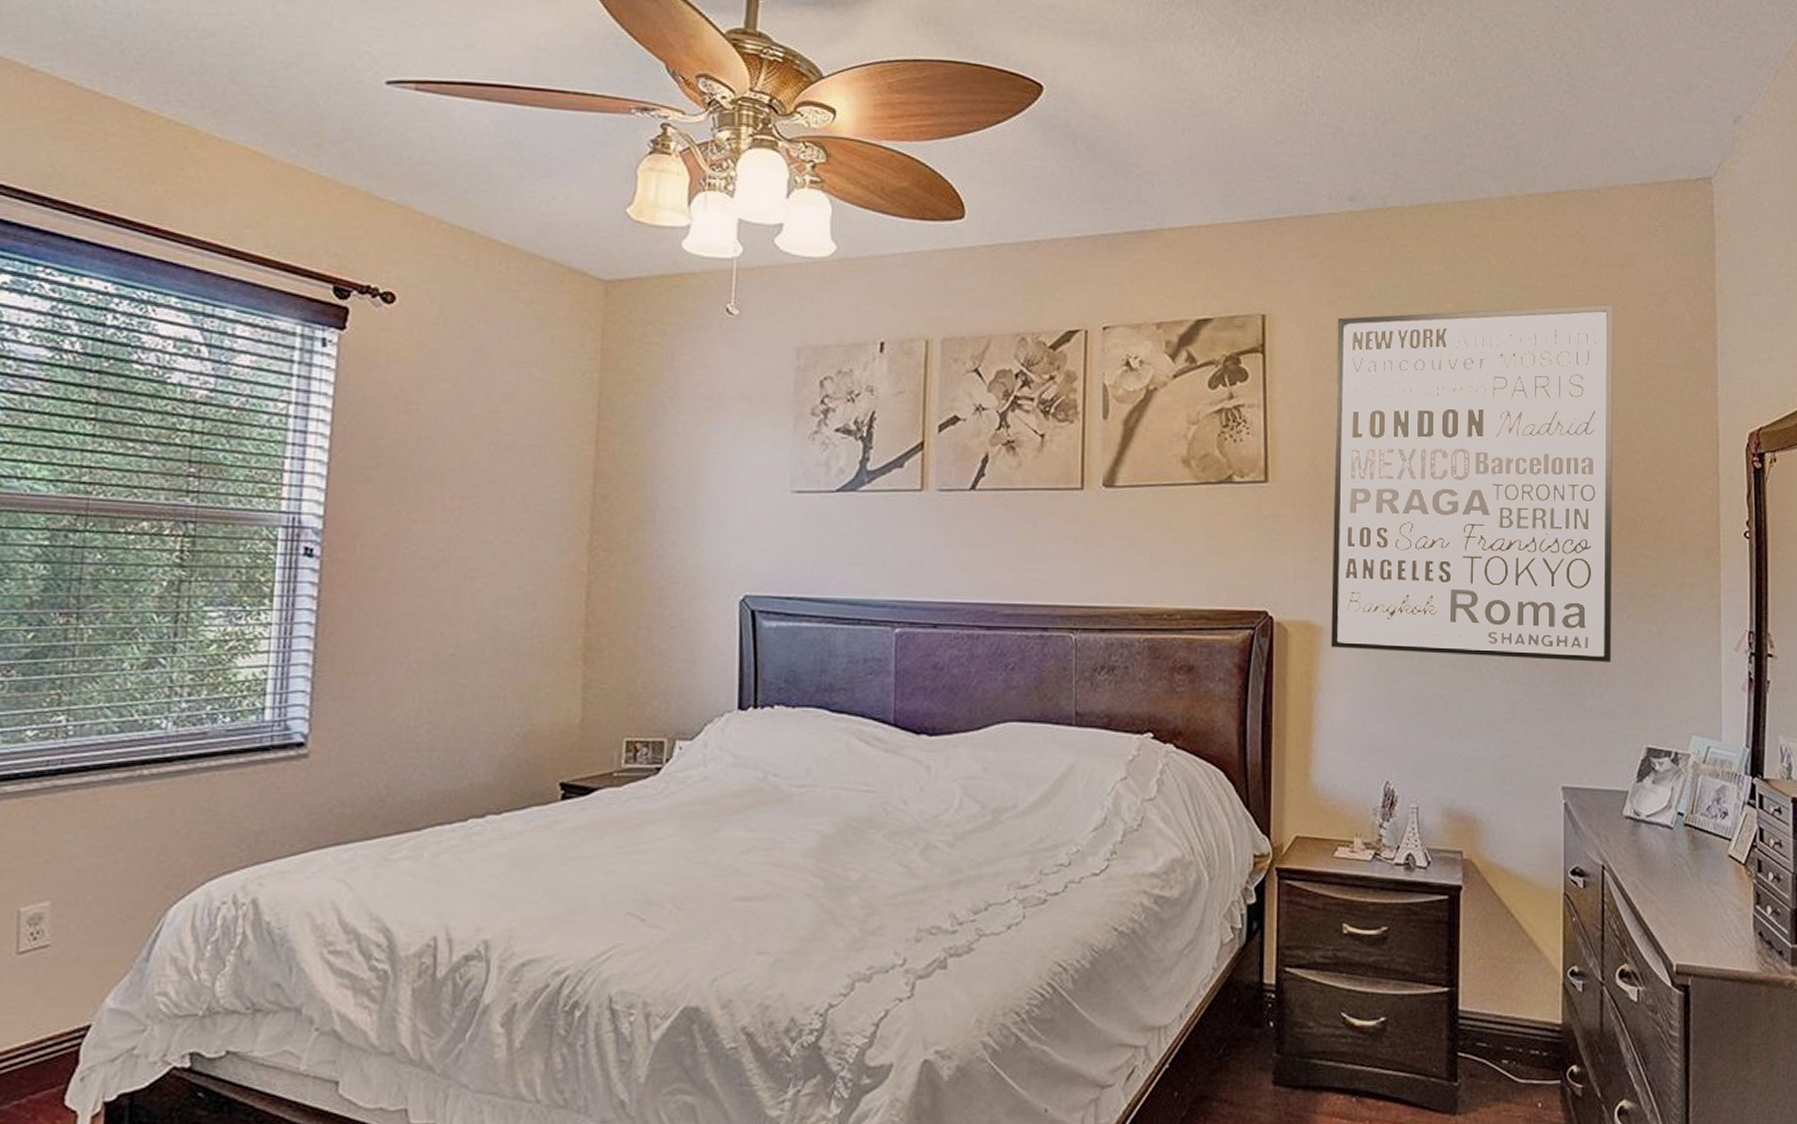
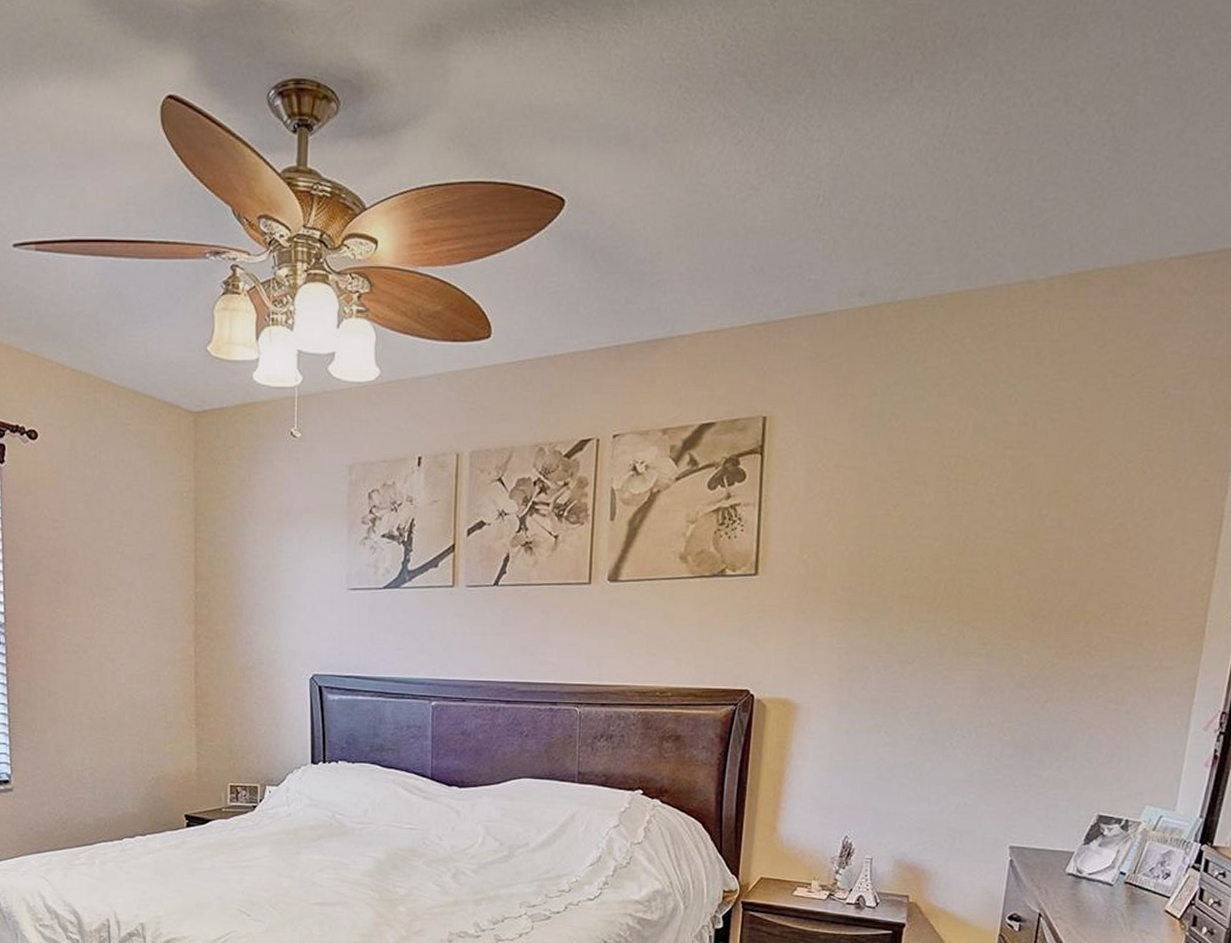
wall art: present [1331,304,1614,663] -> none [804,389,1128,739]

